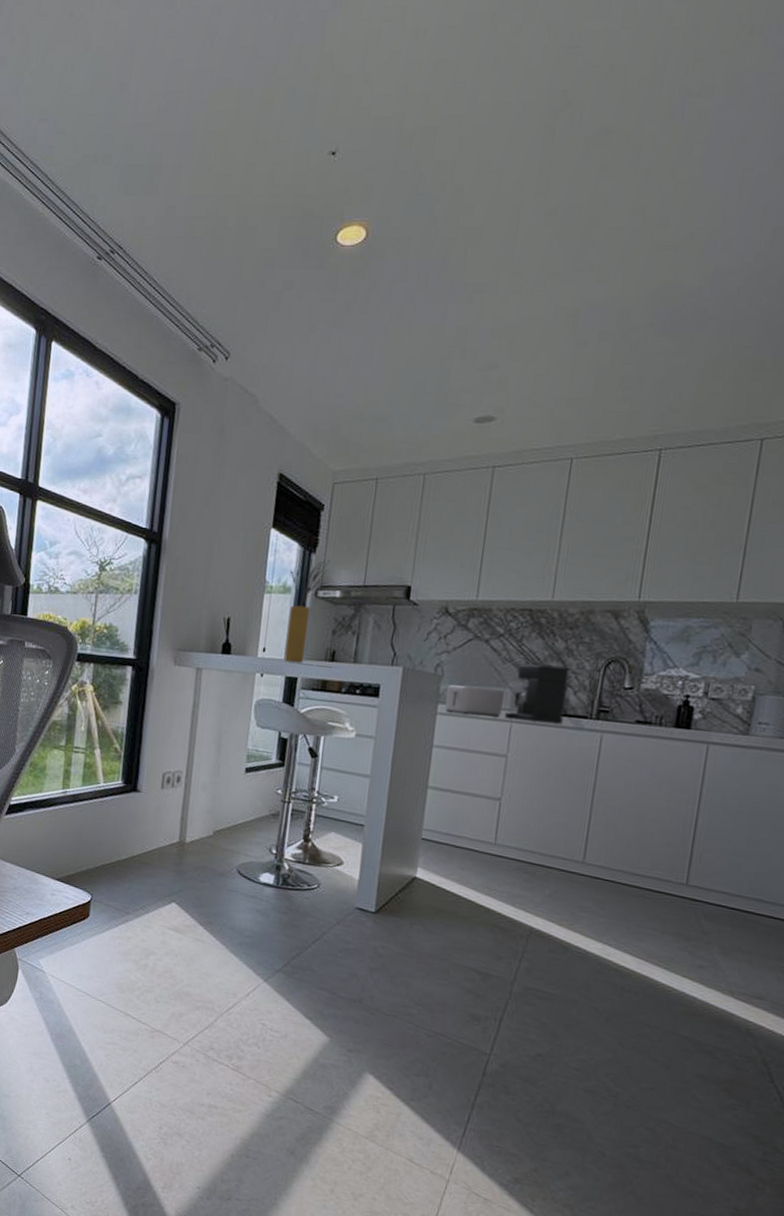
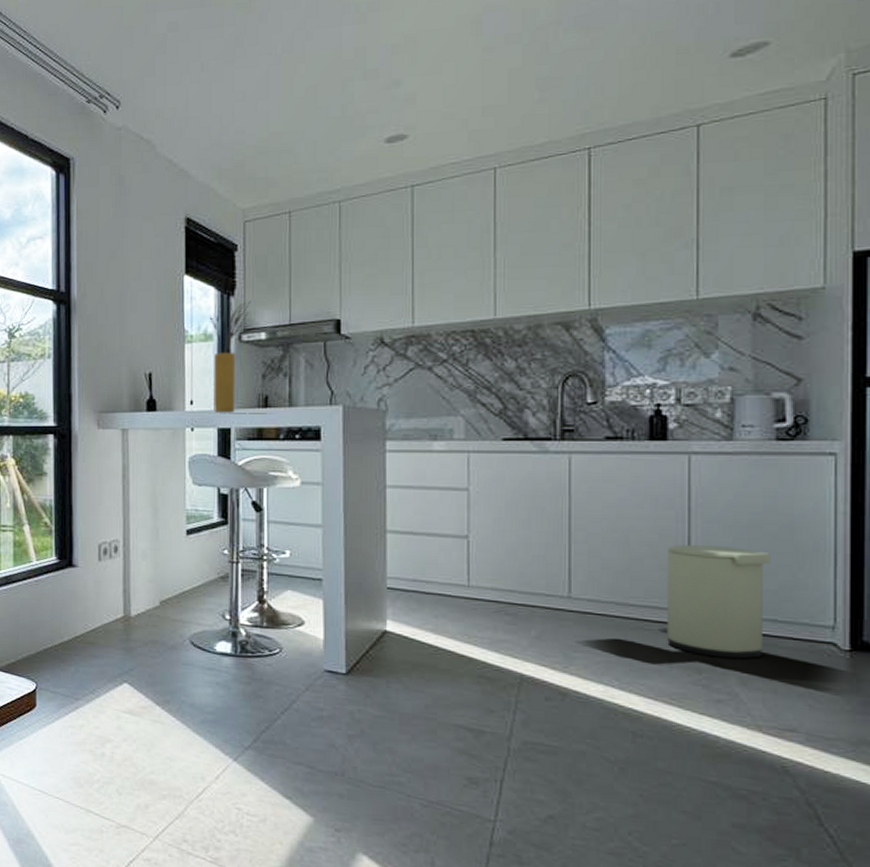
toaster: present [444,685,504,719] -> none [393,418,456,450]
coffee maker: present [504,663,570,726] -> none [459,387,526,451]
pedal bin: none [657,824,766,932] -> present [658,545,770,659]

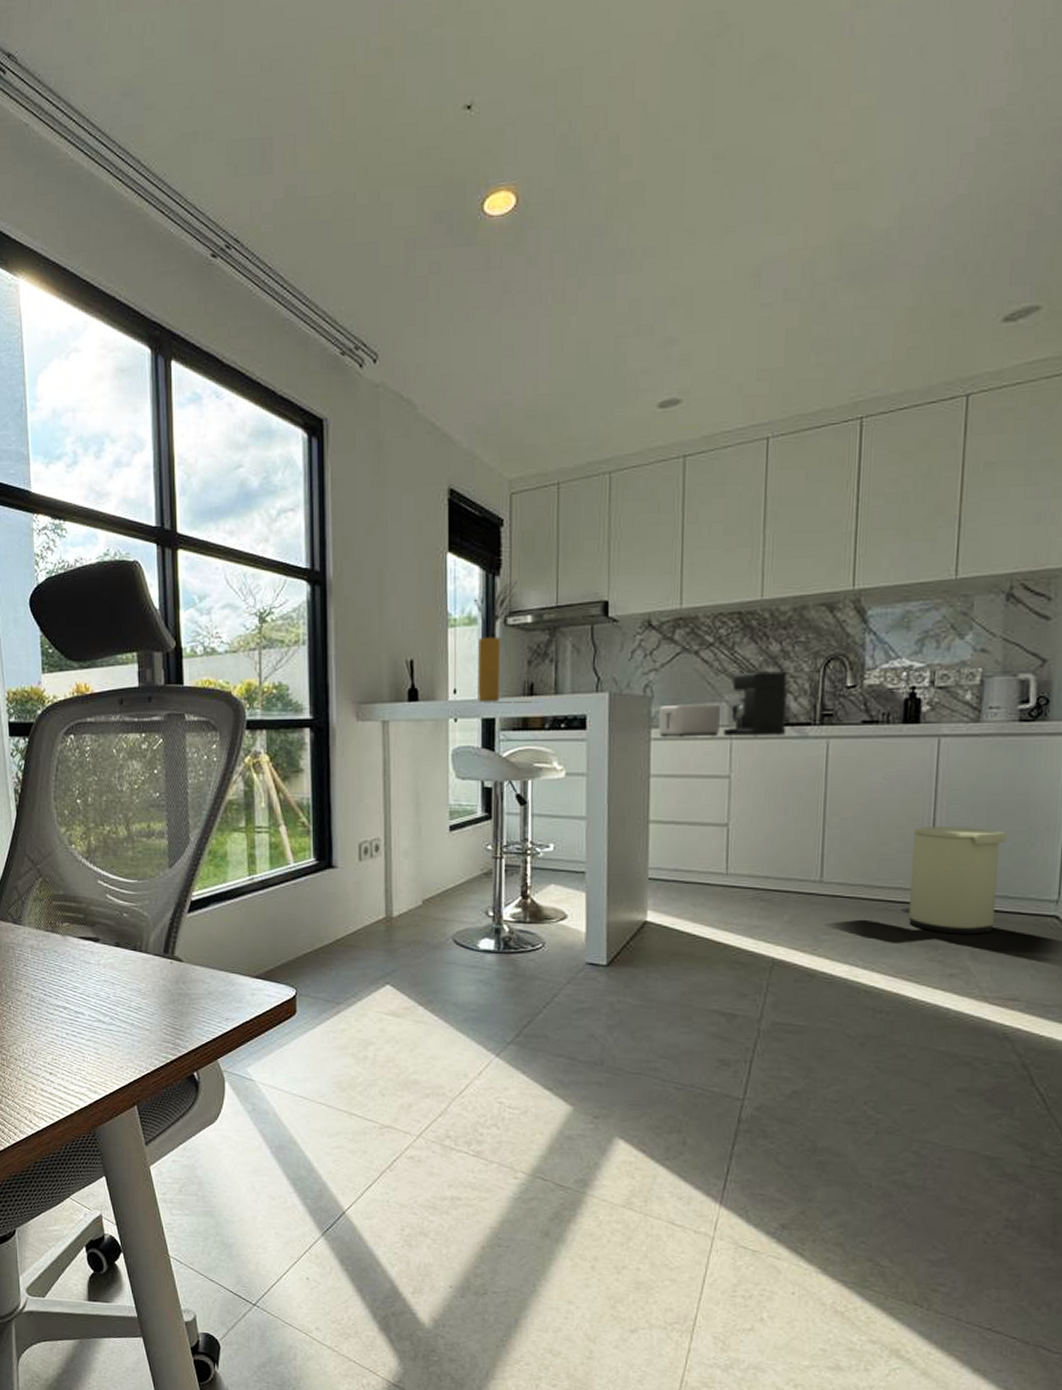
toaster: none [393,418,456,450] -> present [658,704,720,737]
coffee maker: none [459,387,526,451] -> present [722,671,788,737]

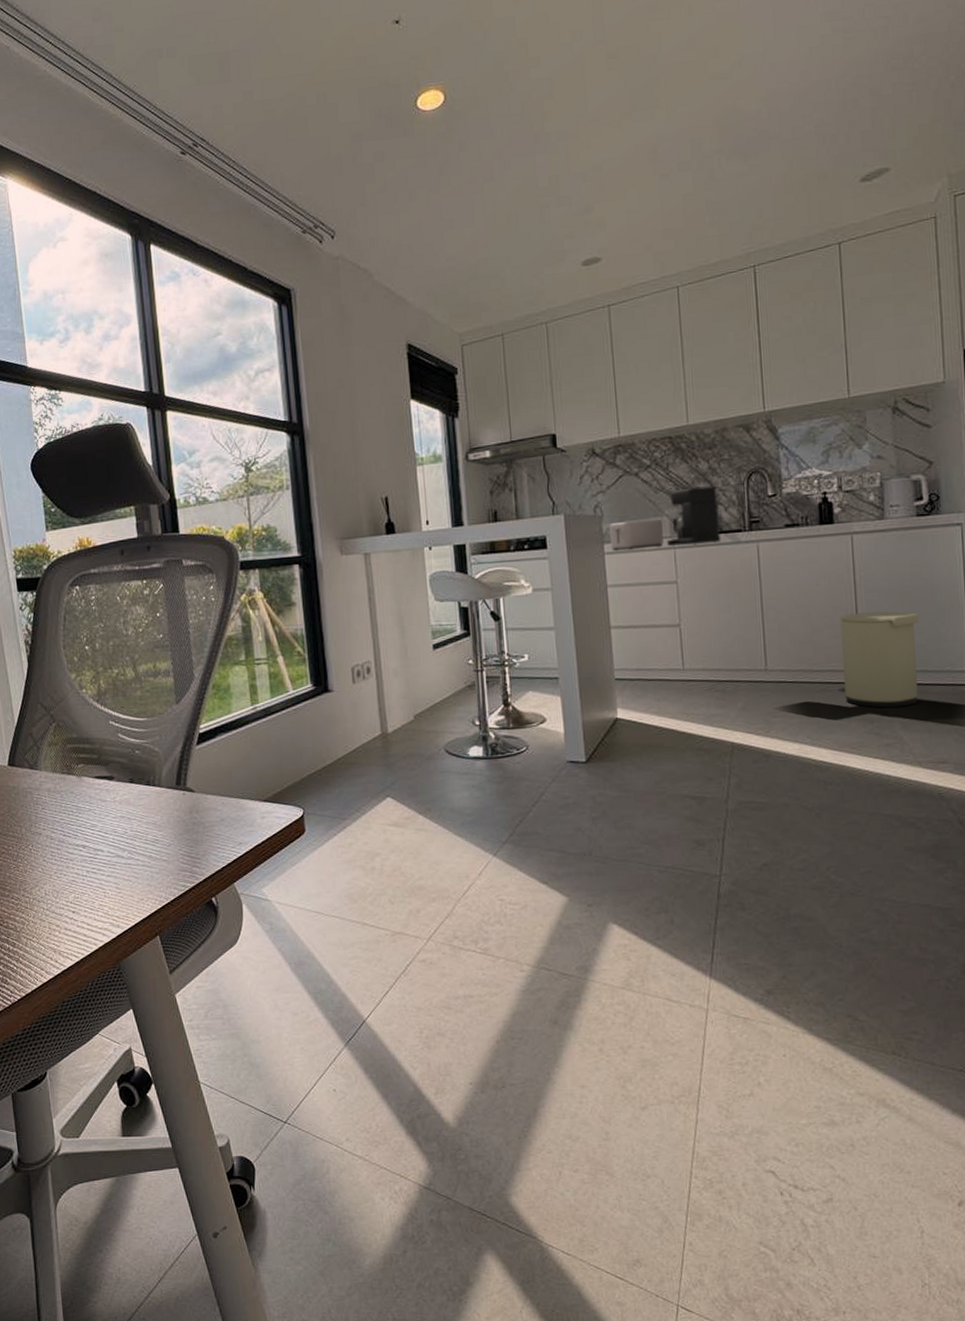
vase: present [473,581,517,702] -> none [437,421,474,531]

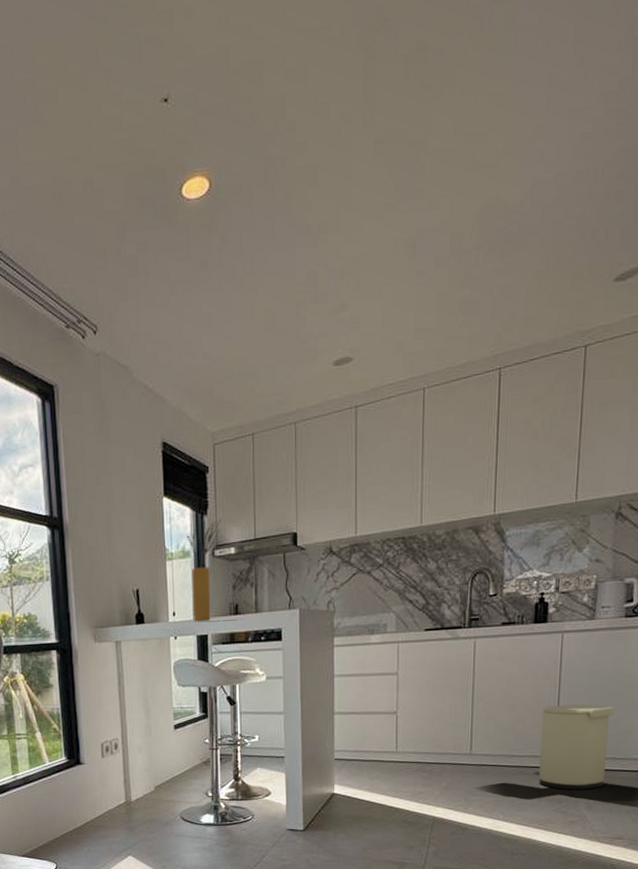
vase: none [437,421,474,531] -> present [186,519,222,622]
toaster: present [609,518,664,551] -> none [339,614,389,644]
coffee maker: present [666,486,722,547] -> none [391,585,442,641]

